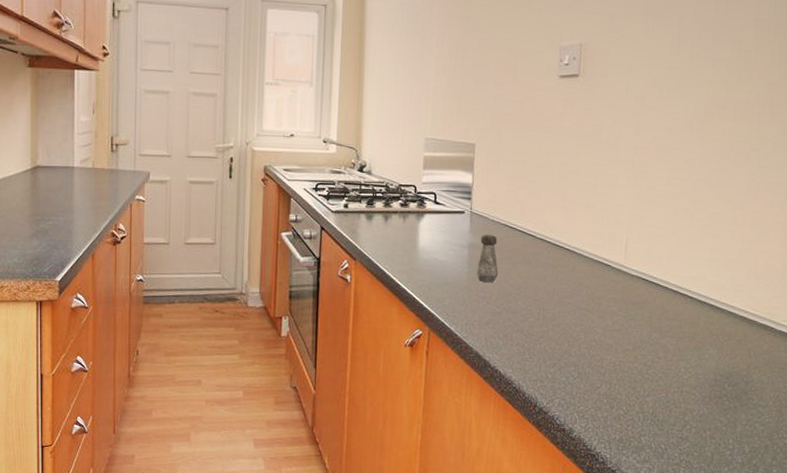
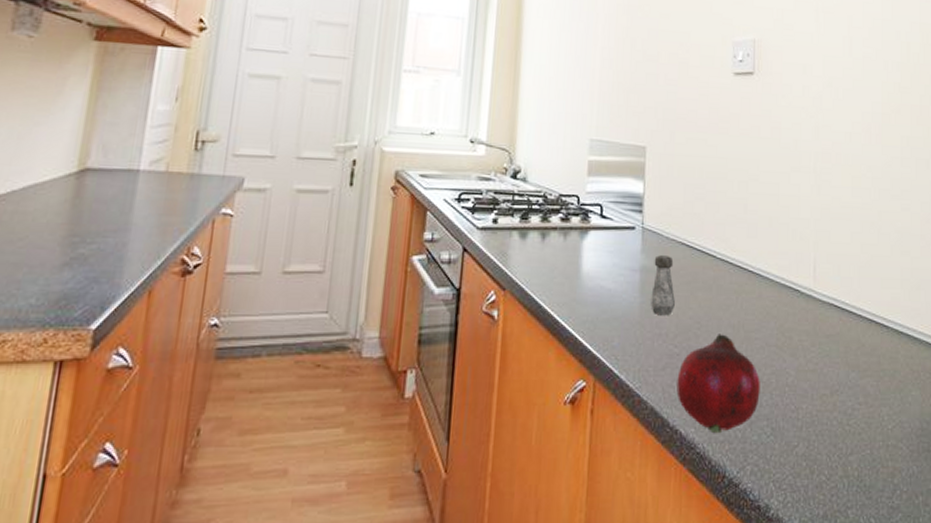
fruit: none [497,298,571,374] -> present [676,334,760,432]

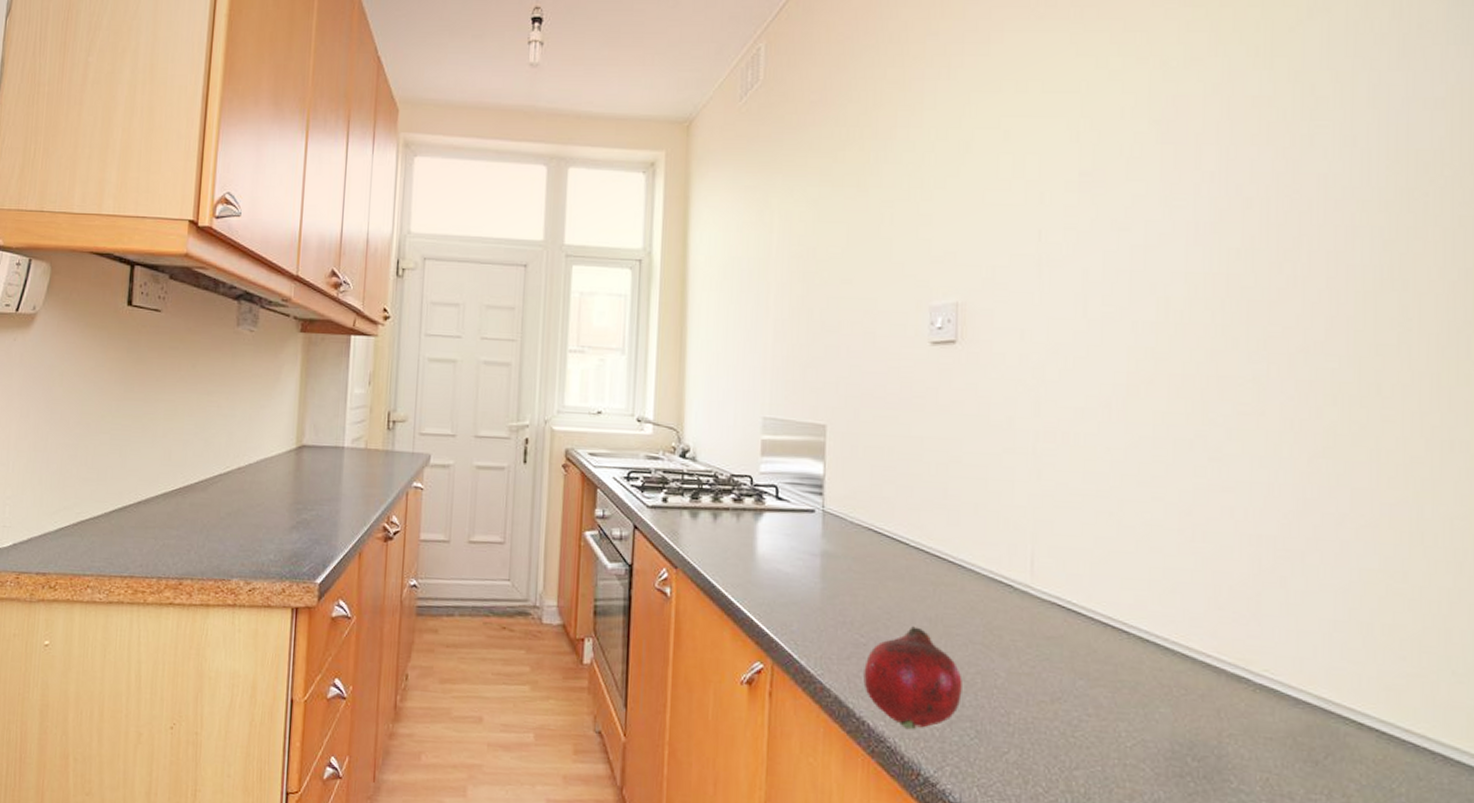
salt shaker: present [649,255,676,316] -> none [832,540,862,604]

